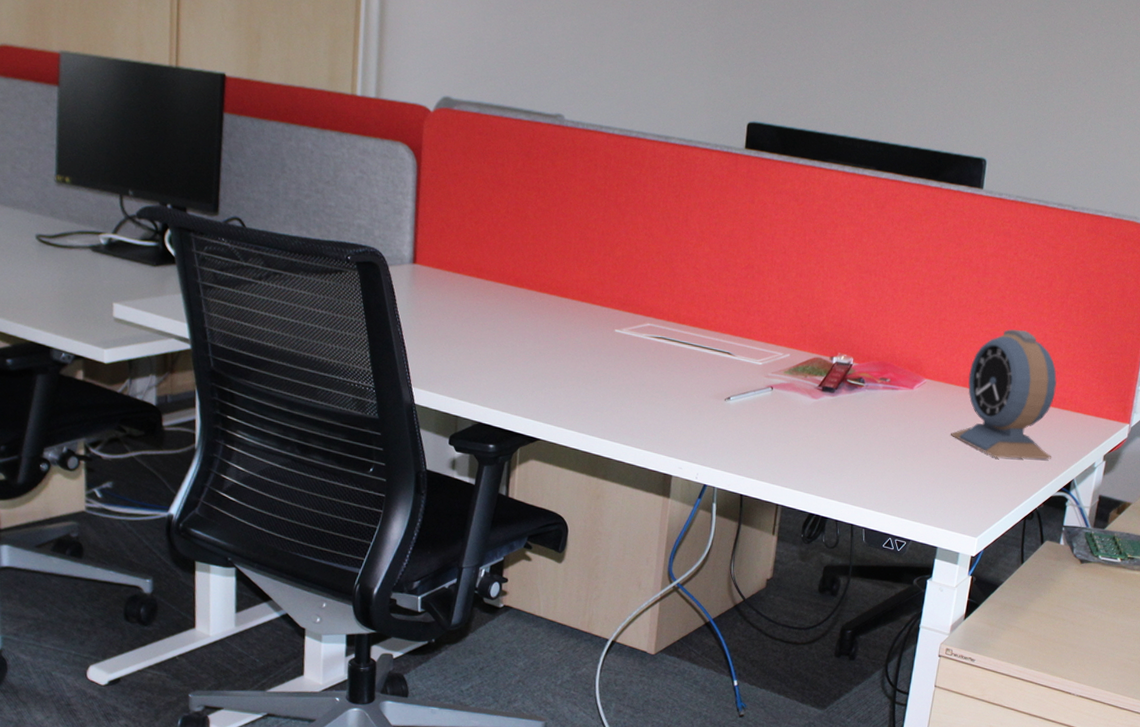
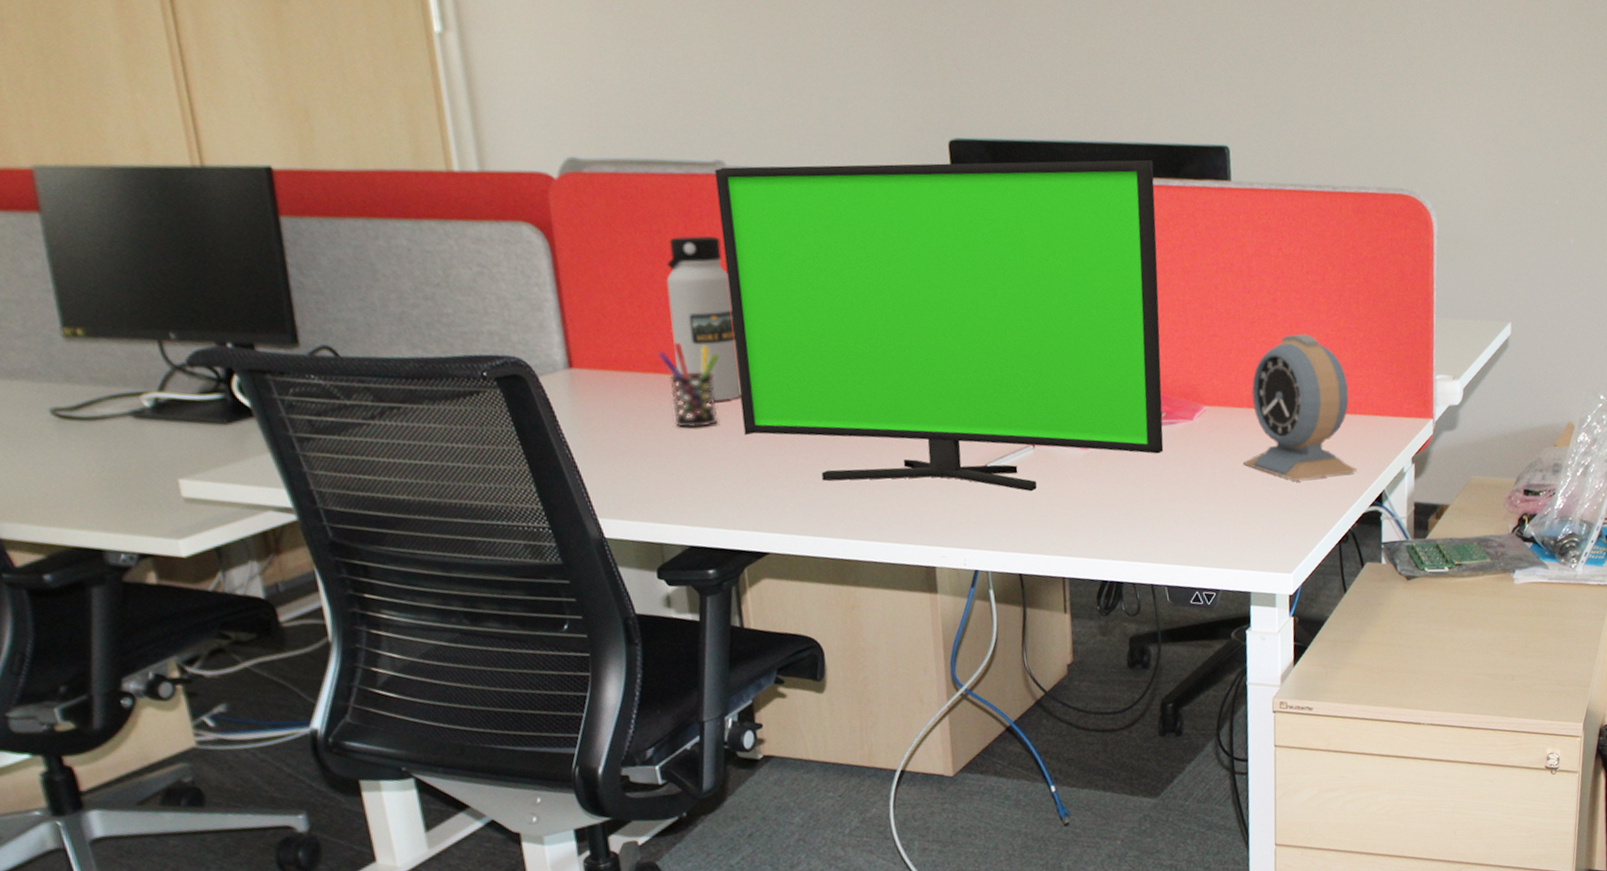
pen holder: none [483,256,530,328] -> present [658,343,719,428]
water bottle: none [494,171,550,309] -> present [666,235,741,401]
monitor: none [538,120,918,427] -> present [714,159,1164,492]

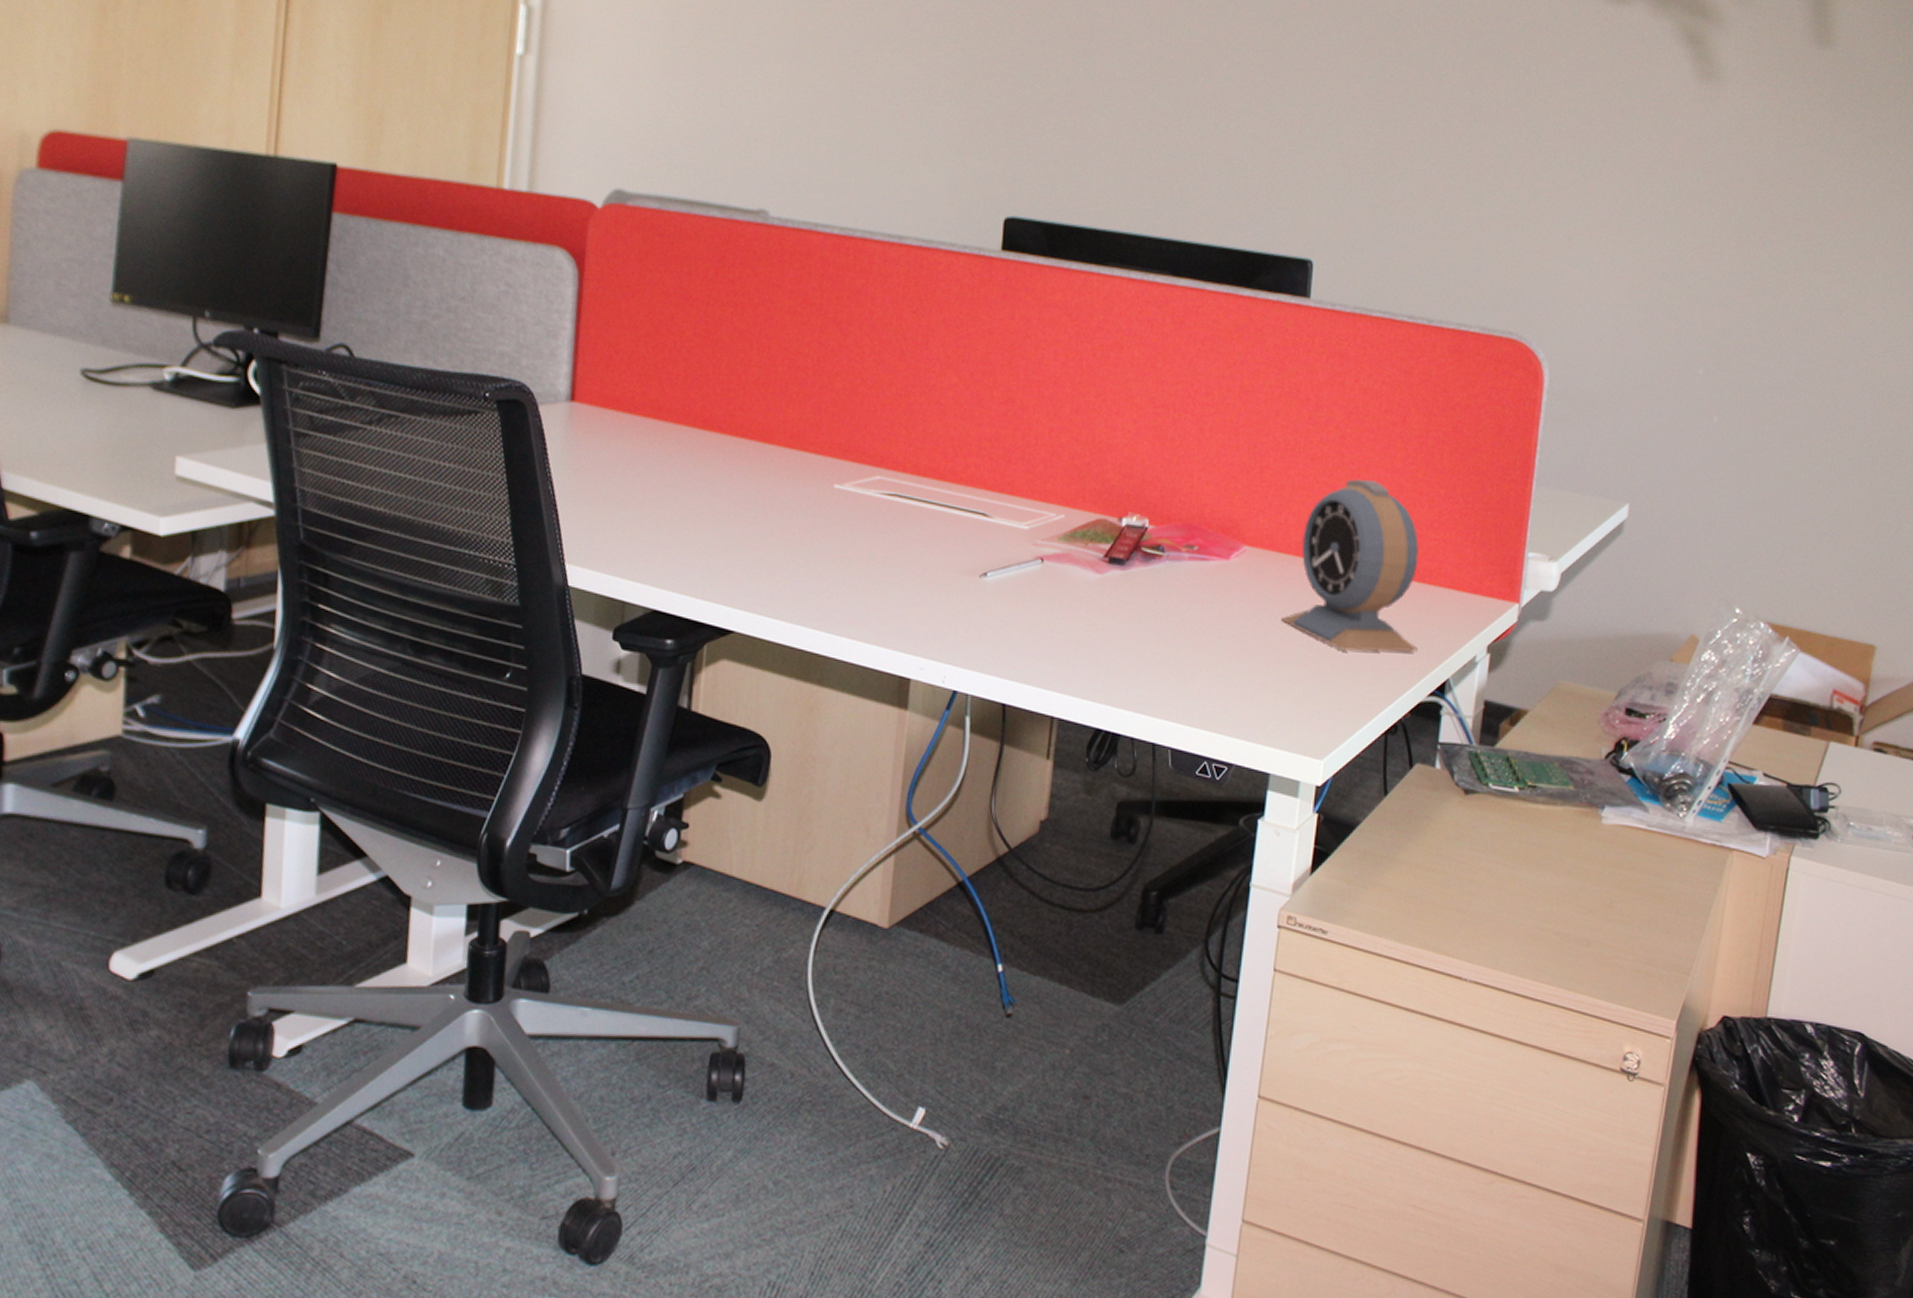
pen holder: present [658,343,719,428] -> none [661,391,723,484]
water bottle: present [666,235,741,401] -> none [675,281,750,458]
monitor: present [714,159,1164,492] -> none [733,217,1224,612]

